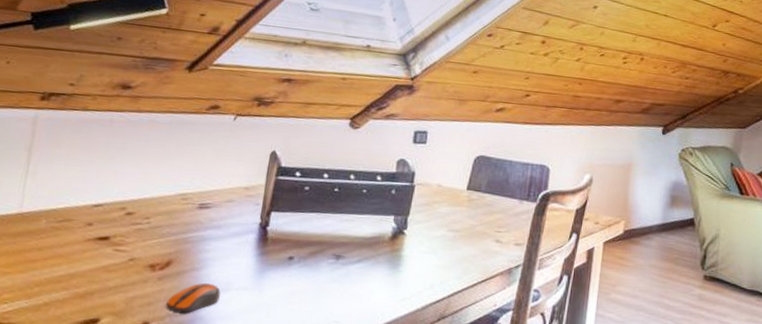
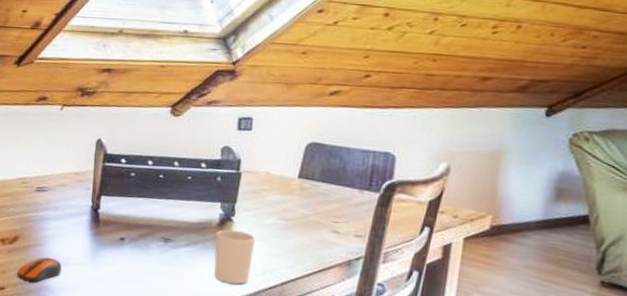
mug: none [384,243,425,300] -> present [214,229,255,285]

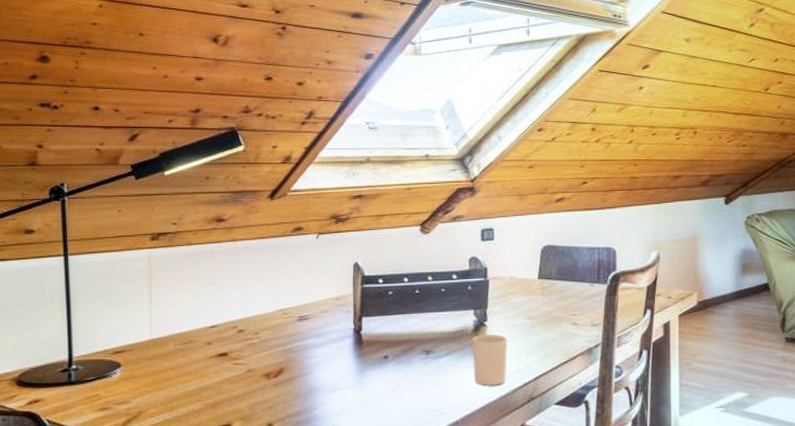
computer mouse: present [17,257,62,282] -> none [284,385,330,413]

